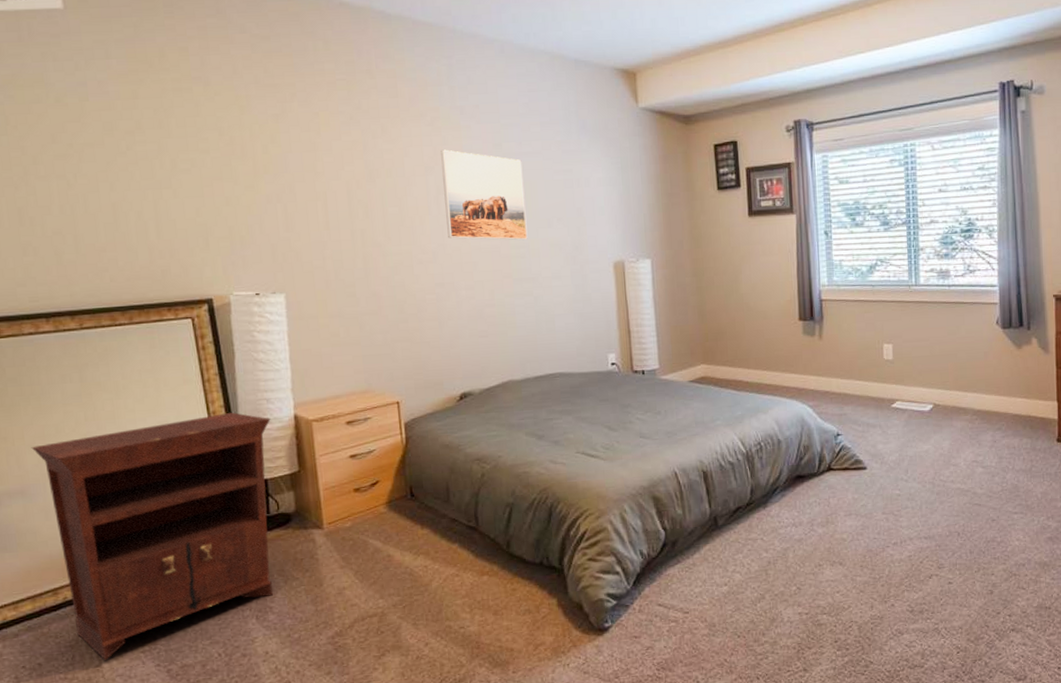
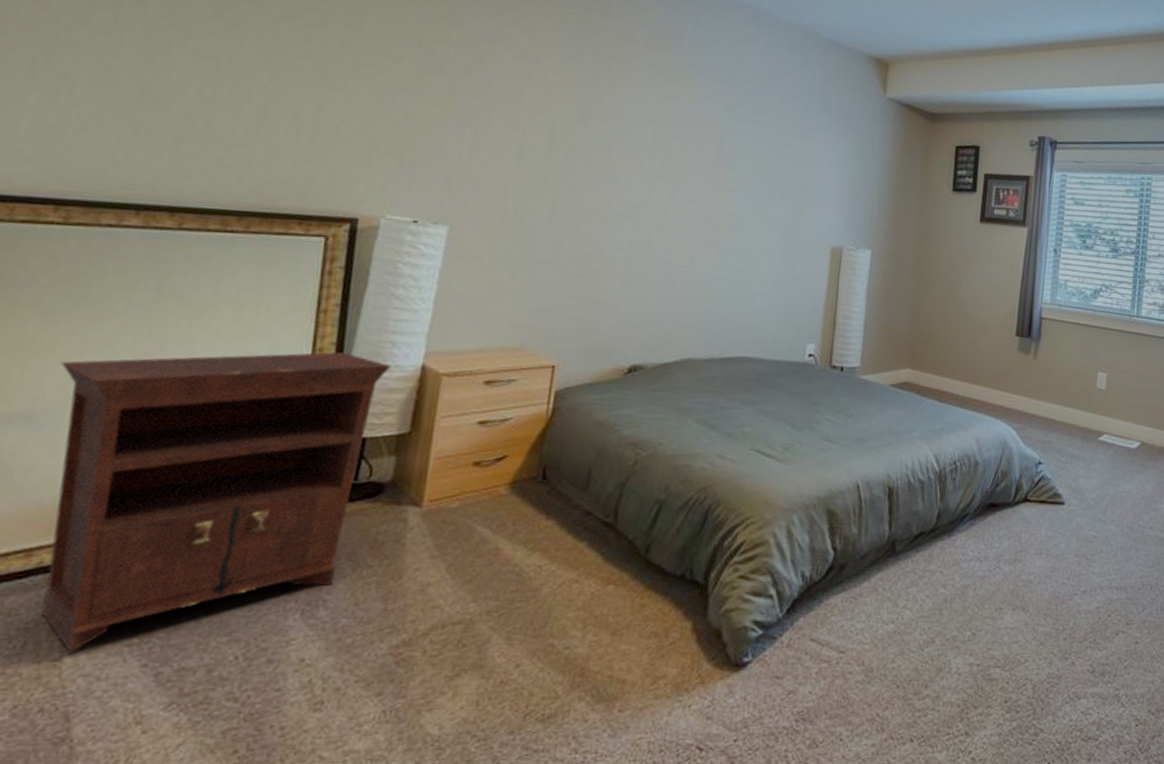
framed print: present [441,149,528,240] -> none [655,103,753,210]

